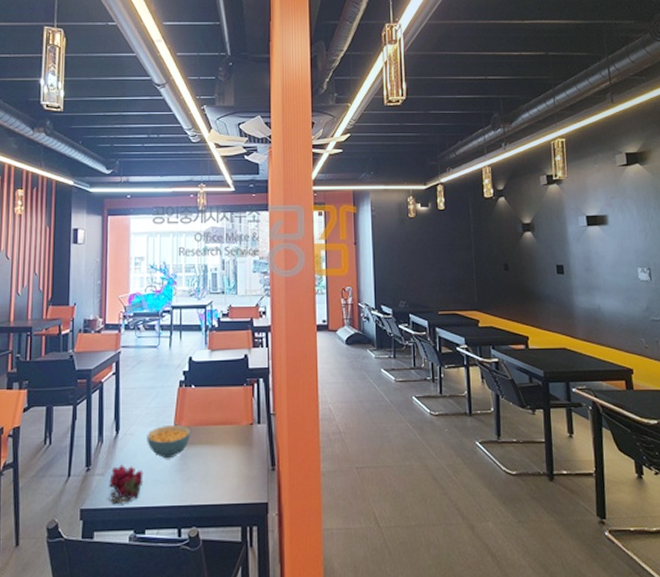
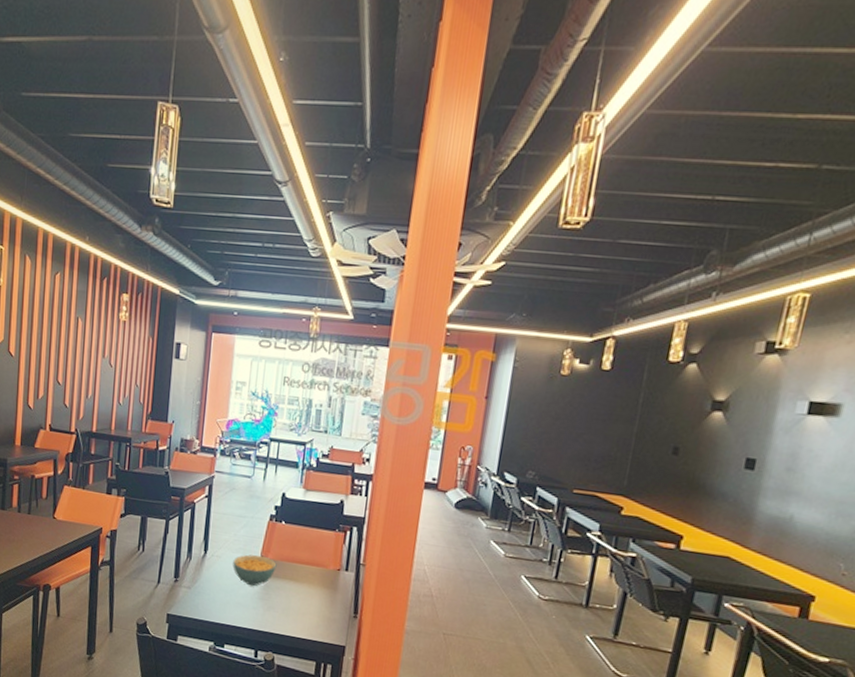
grapes: present [109,465,144,505] -> none [193,582,227,618]

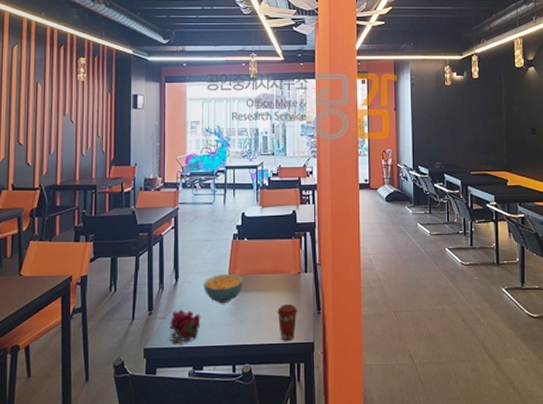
grapes: none [193,582,227,618] -> present [170,309,201,344]
coffee cup: none [309,599,332,639] -> present [277,303,298,341]

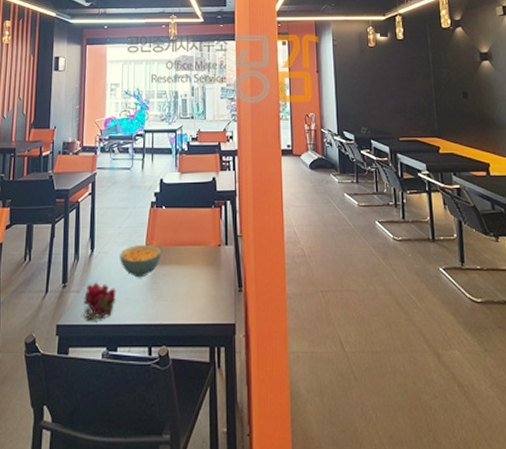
coffee cup: present [277,303,298,341] -> none [196,279,218,321]

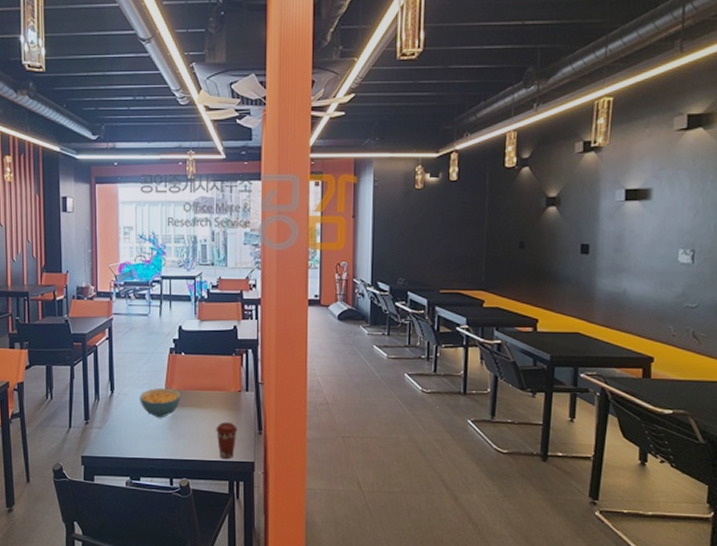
grapes: present [83,282,116,321] -> none [106,420,138,454]
coffee cup: none [196,279,218,321] -> present [216,421,238,459]

